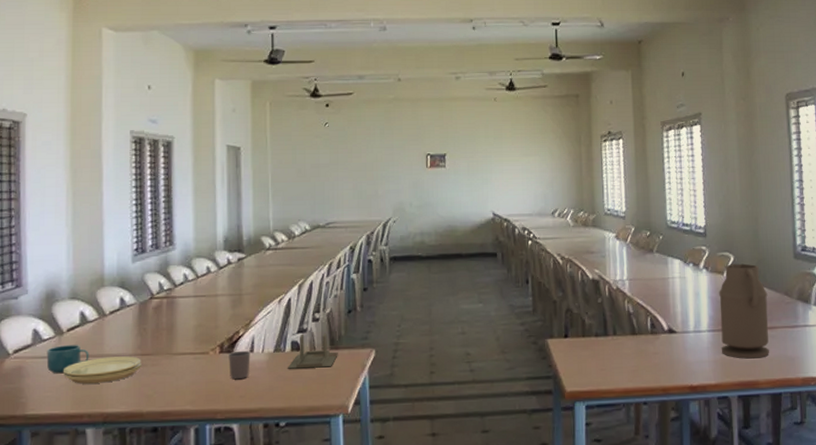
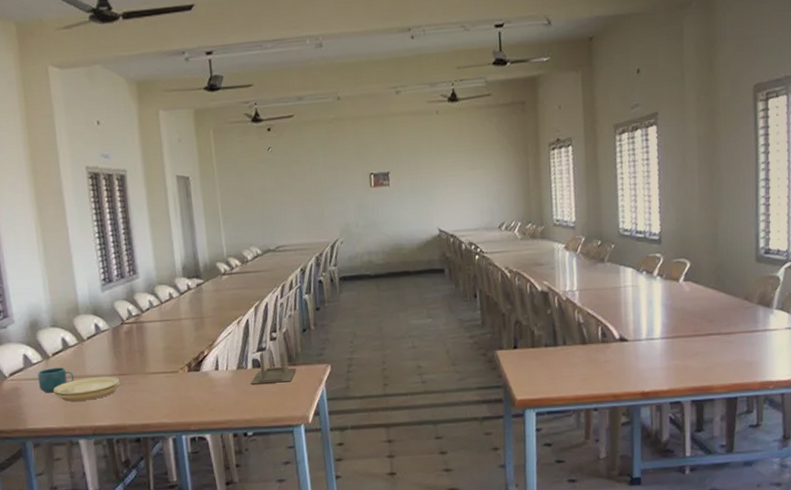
cup: present [229,350,250,380] -> none [196,369,217,395]
water jug: present [719,263,770,359] -> none [673,269,727,365]

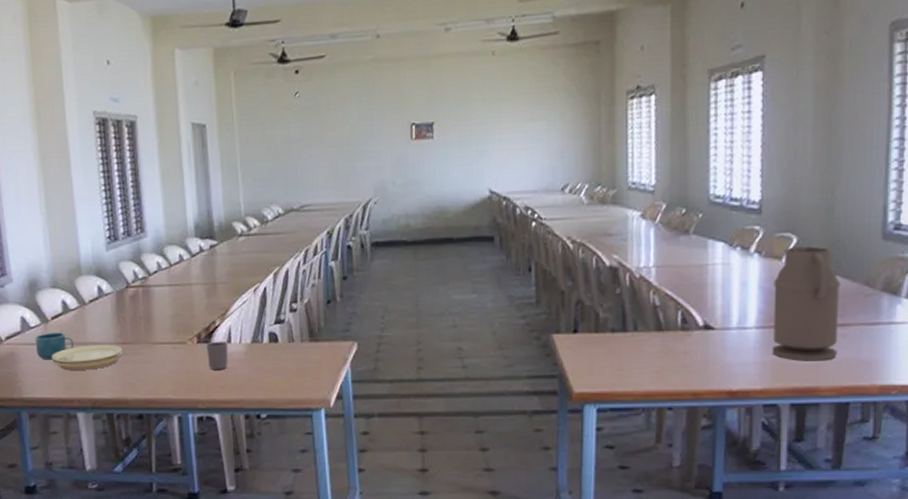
cup: none [196,369,217,395] -> present [206,341,228,370]
napkin holder: present [251,351,296,385] -> none [266,324,318,361]
water jug: none [673,269,727,365] -> present [772,246,841,361]

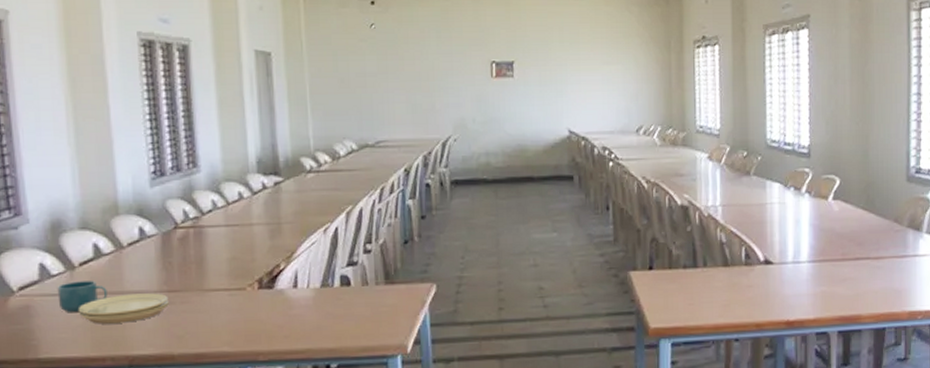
cup: present [206,341,228,370] -> none [269,286,294,318]
water jug: present [772,246,841,361] -> none [821,187,876,292]

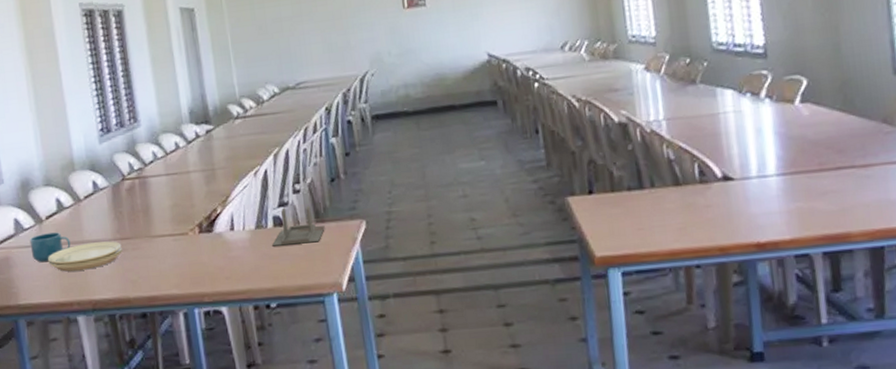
napkin holder: none [337,266,394,306] -> present [272,205,325,246]

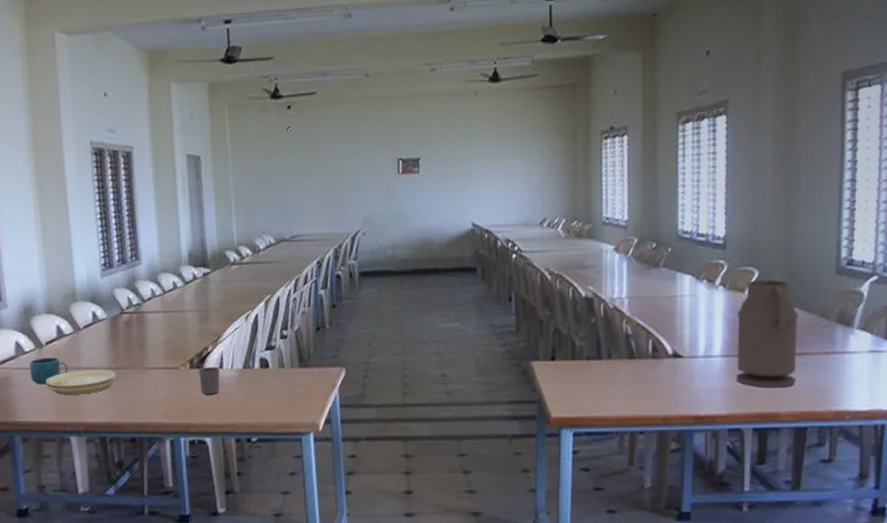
cup: none [208,229,233,261] -> present [199,366,220,395]
napkin holder: present [272,205,325,246] -> none [257,350,308,386]
water jug: none [789,87,865,207] -> present [736,280,799,388]

